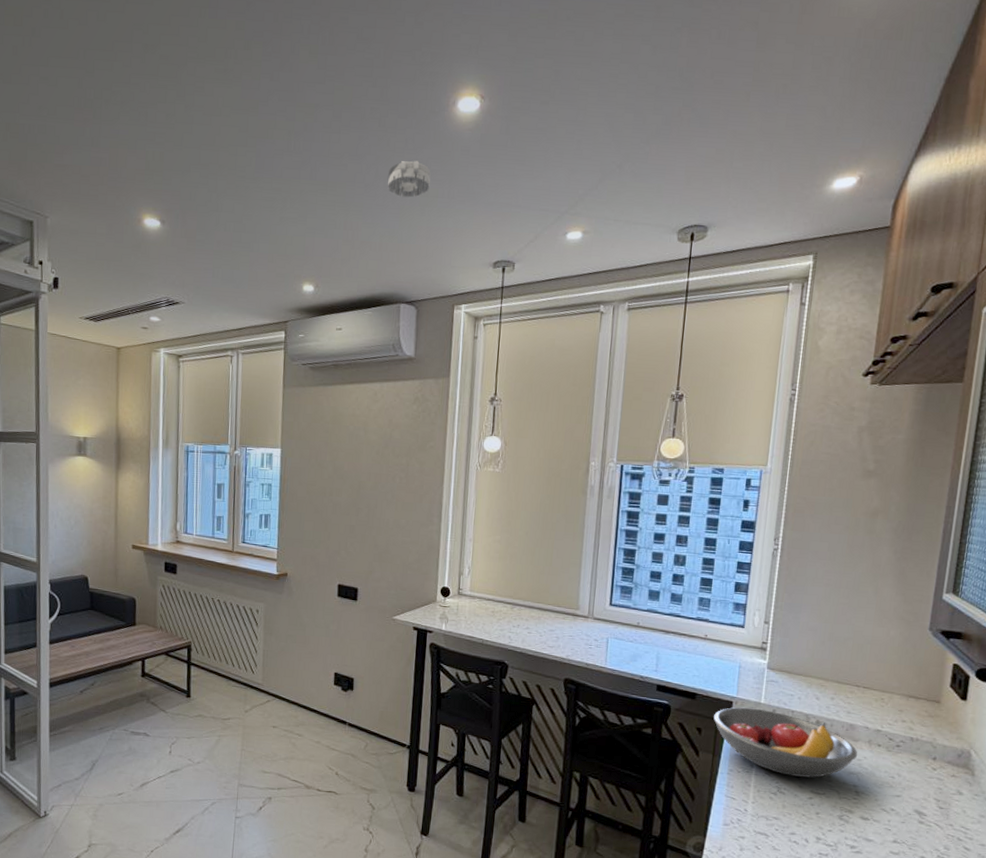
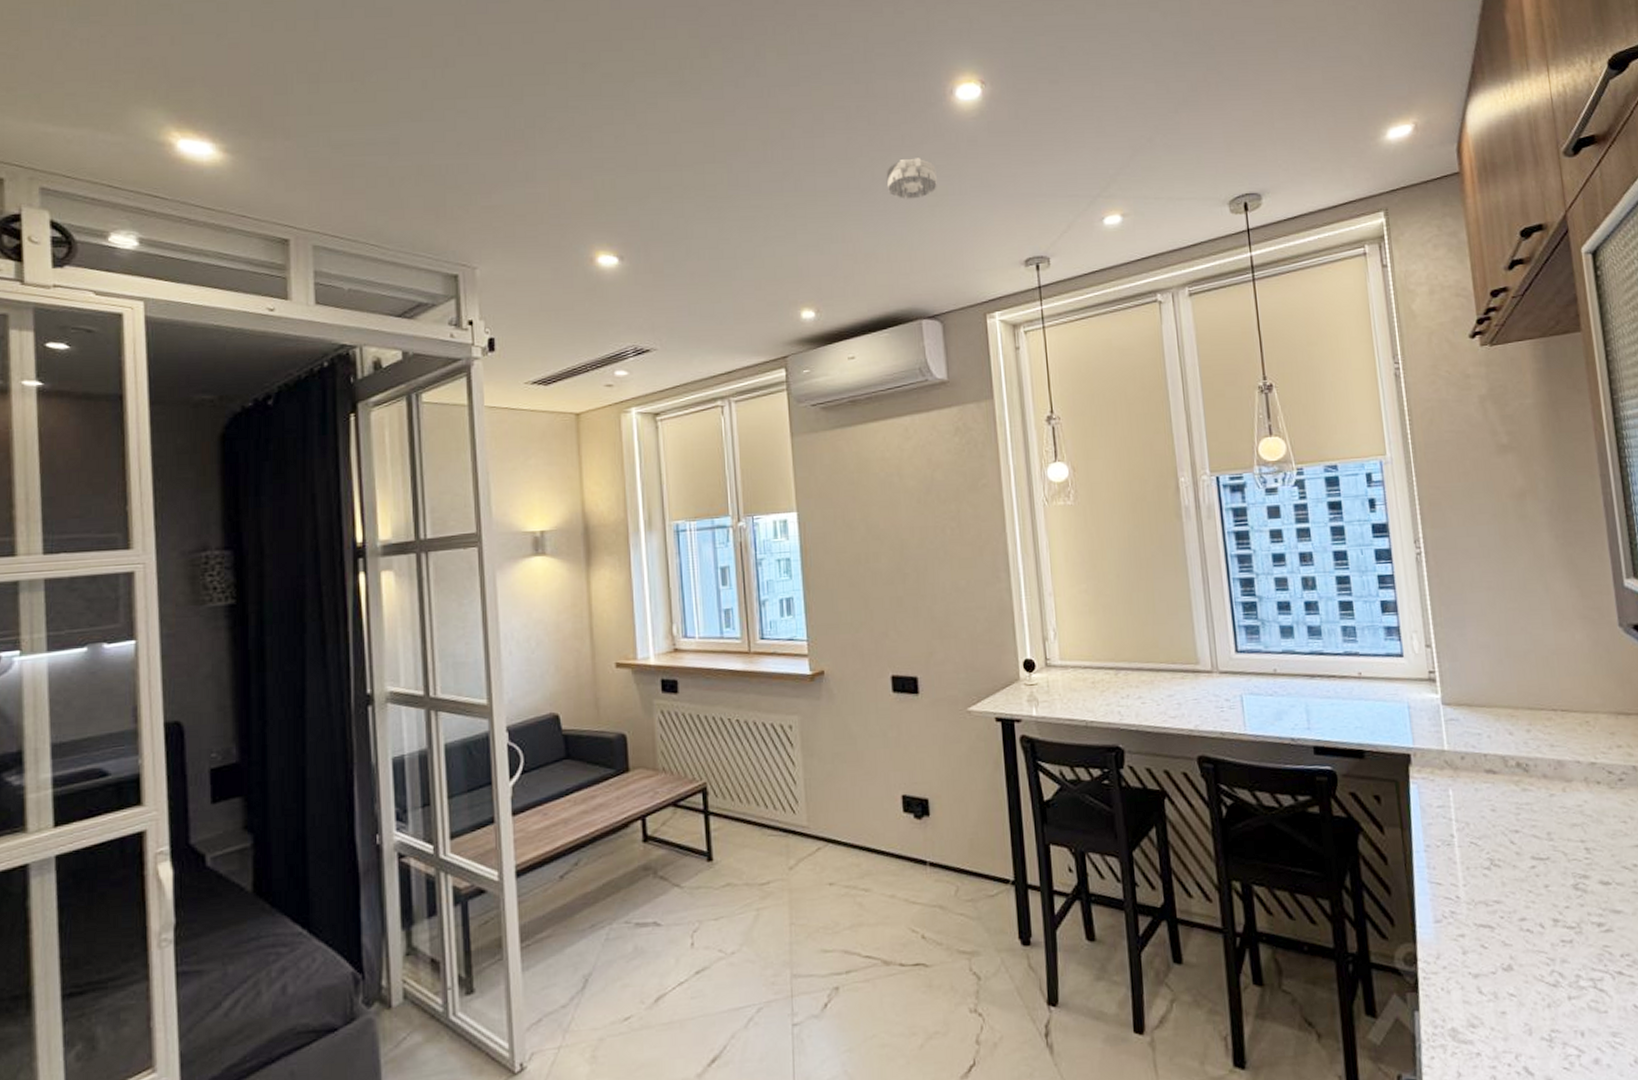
fruit bowl: present [713,707,858,778] -> none [1390,758,1576,842]

